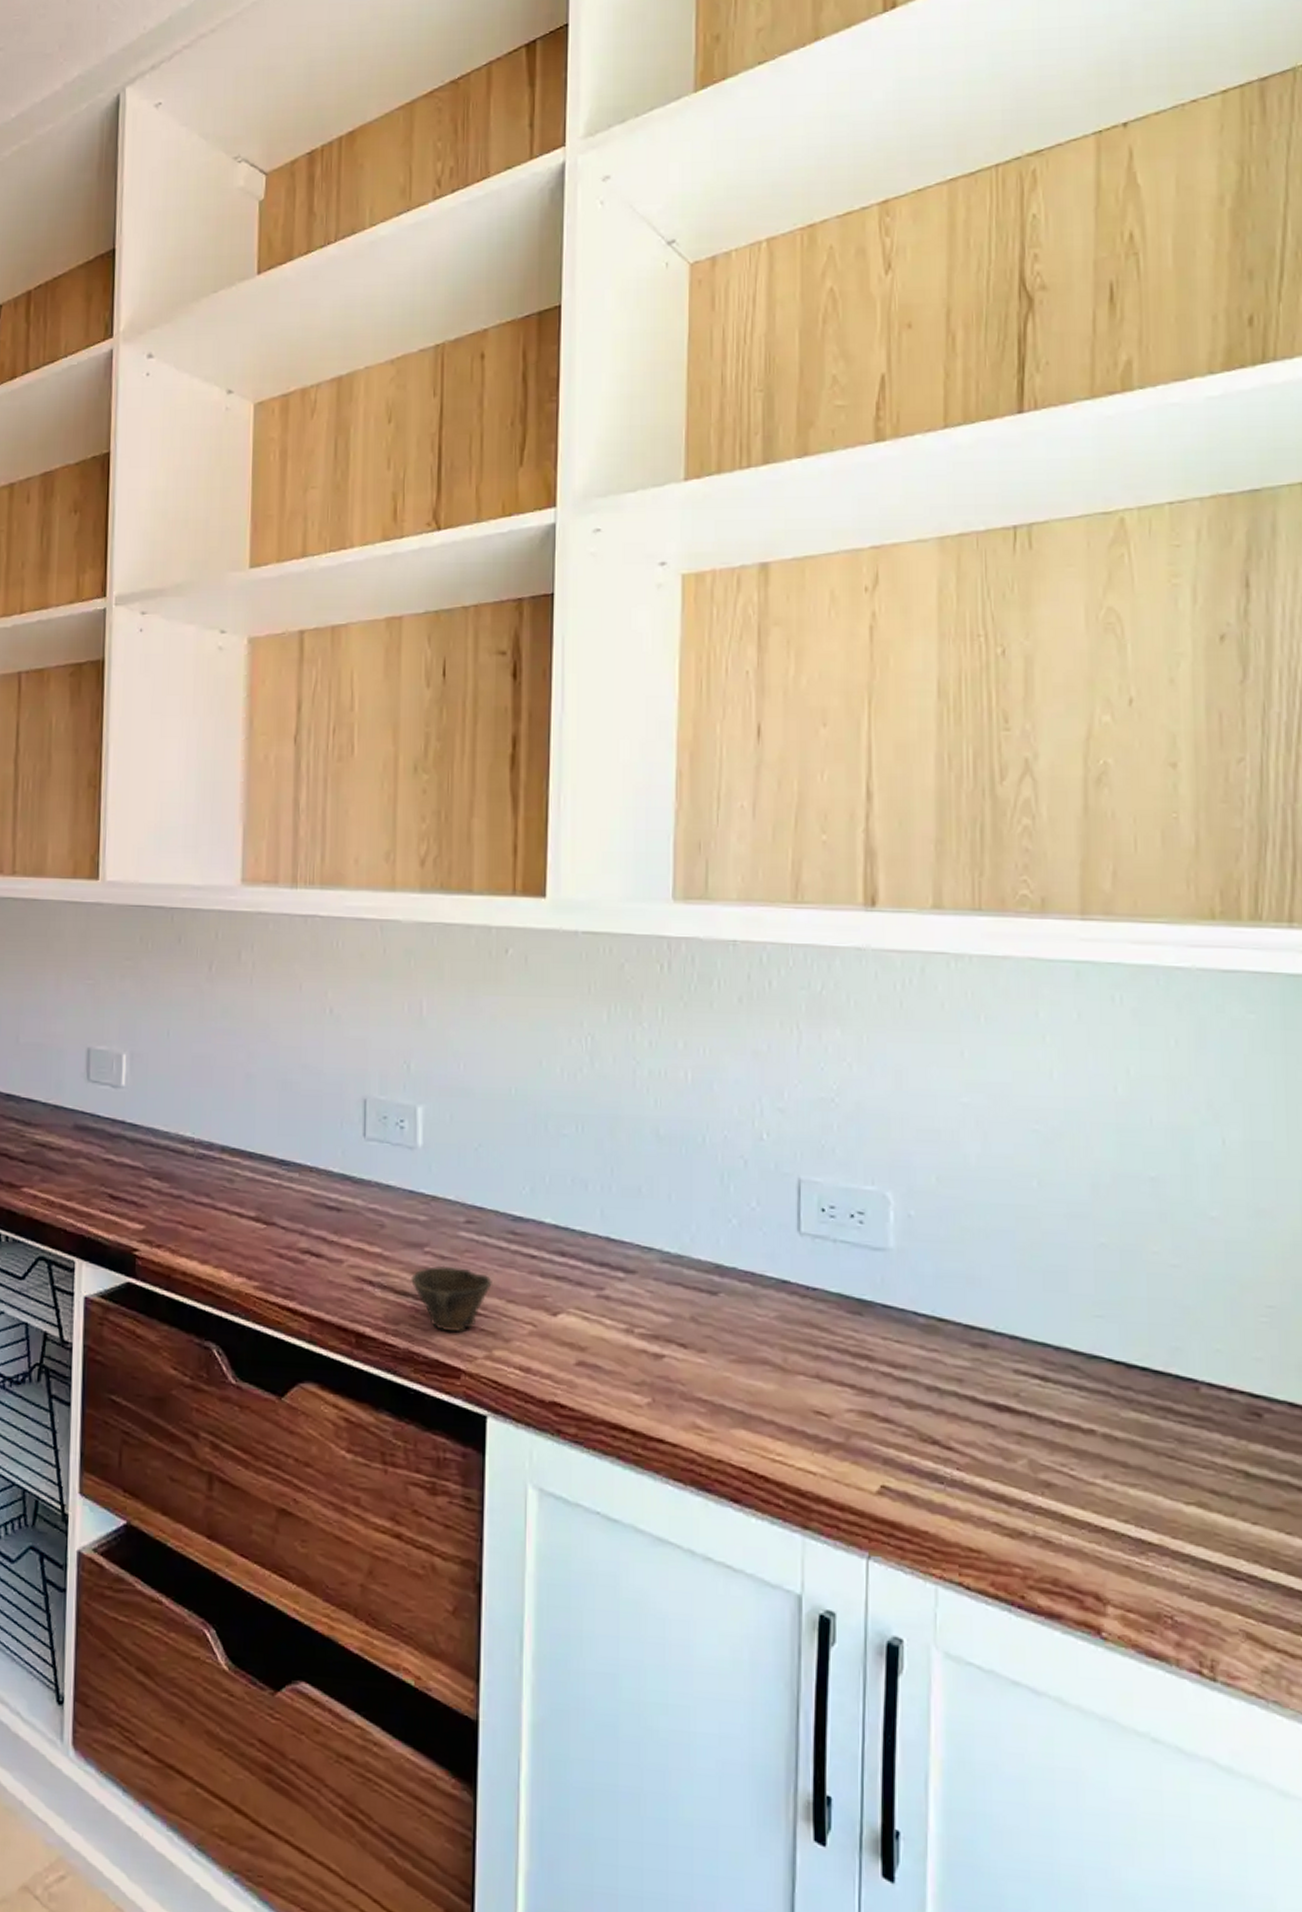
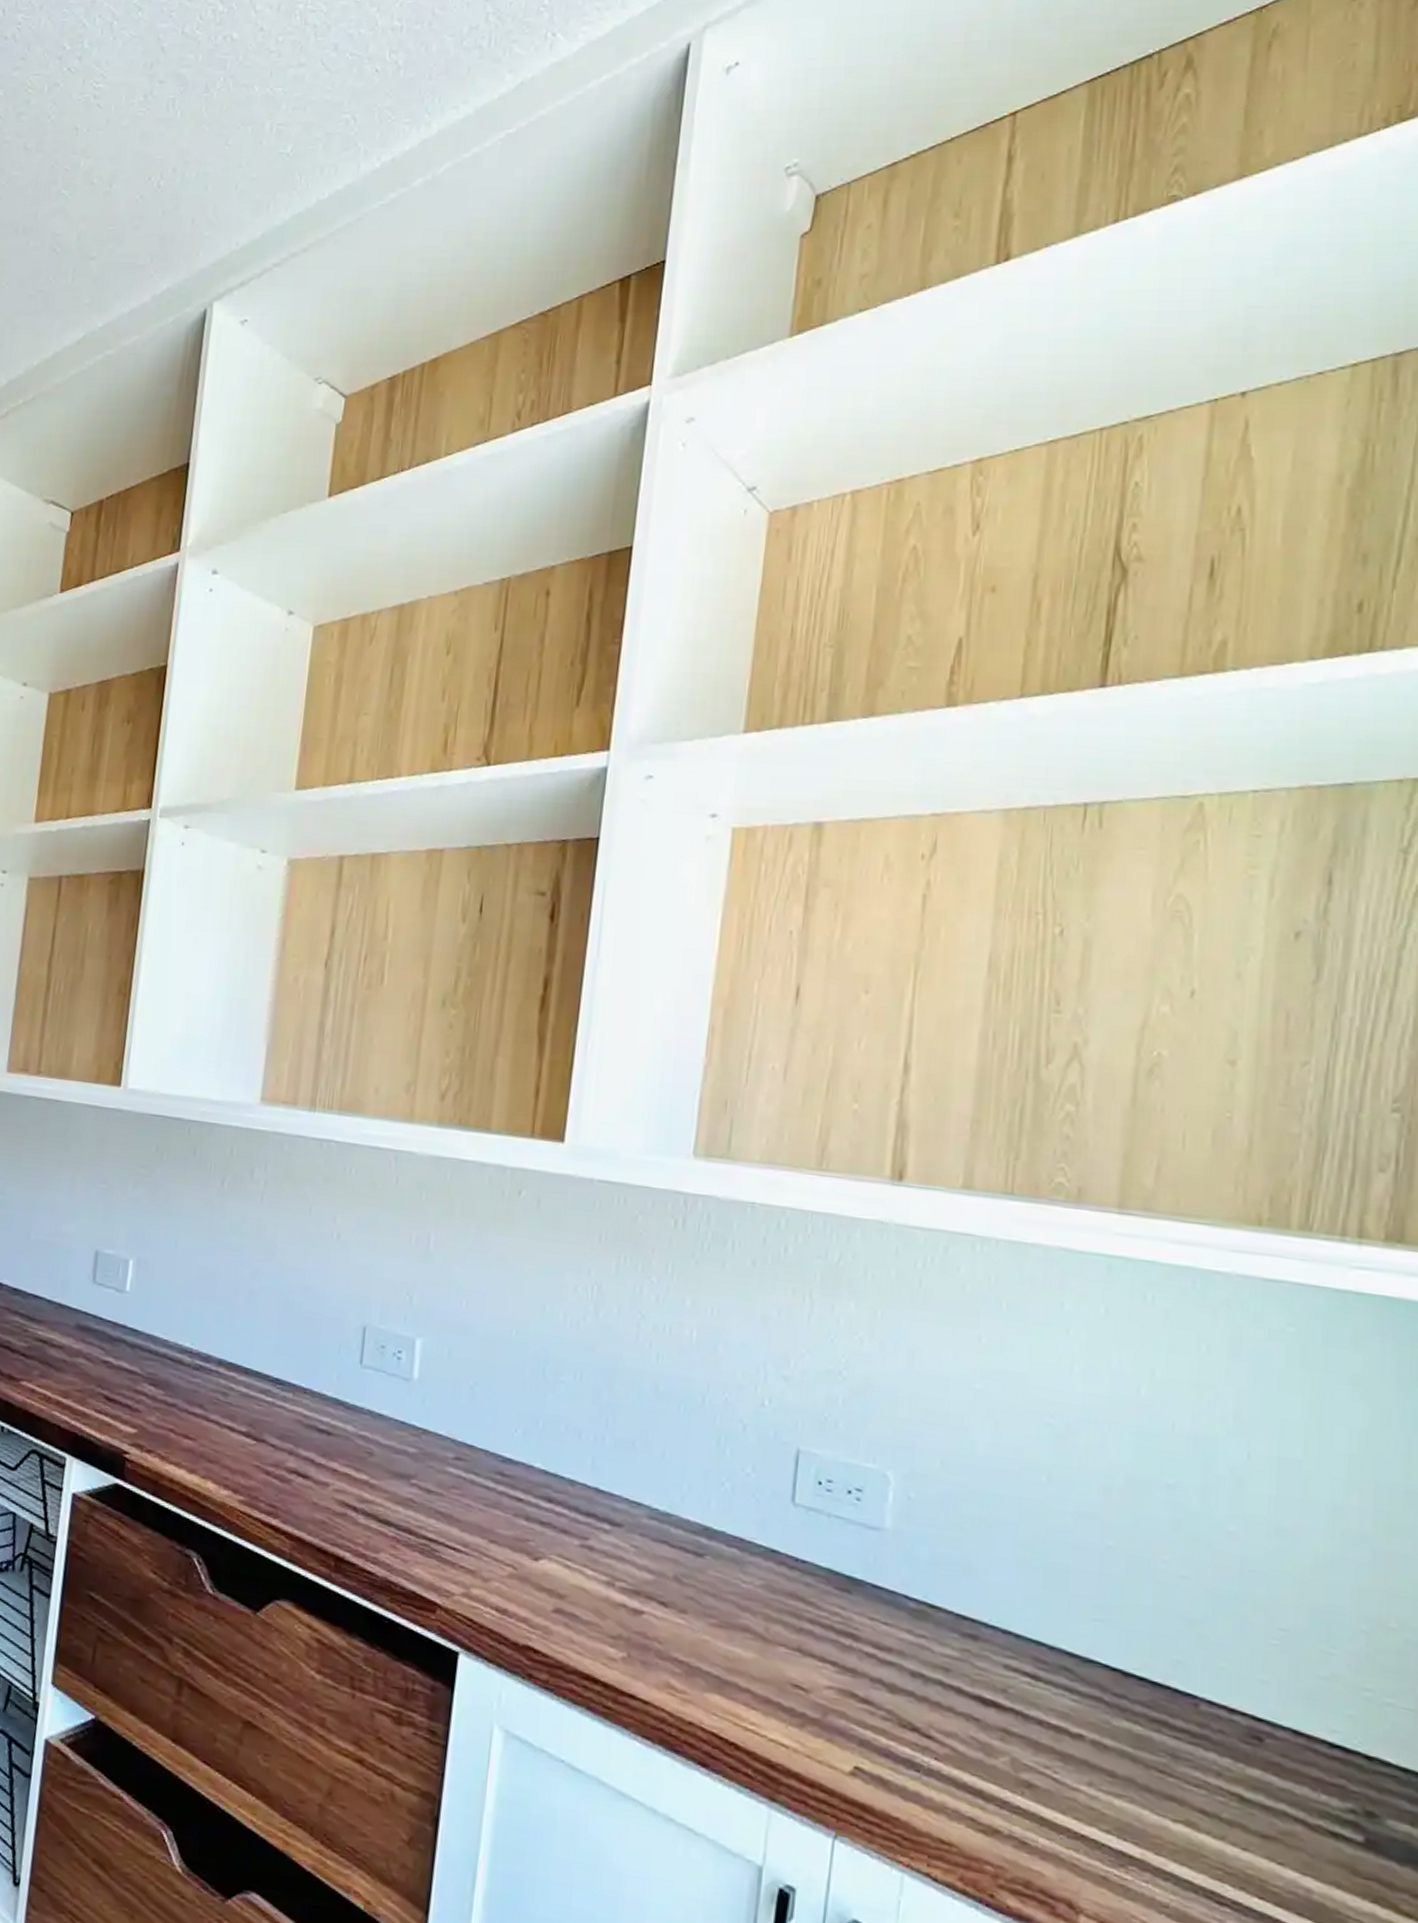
cup: present [411,1265,492,1333] -> none [395,1498,476,1568]

